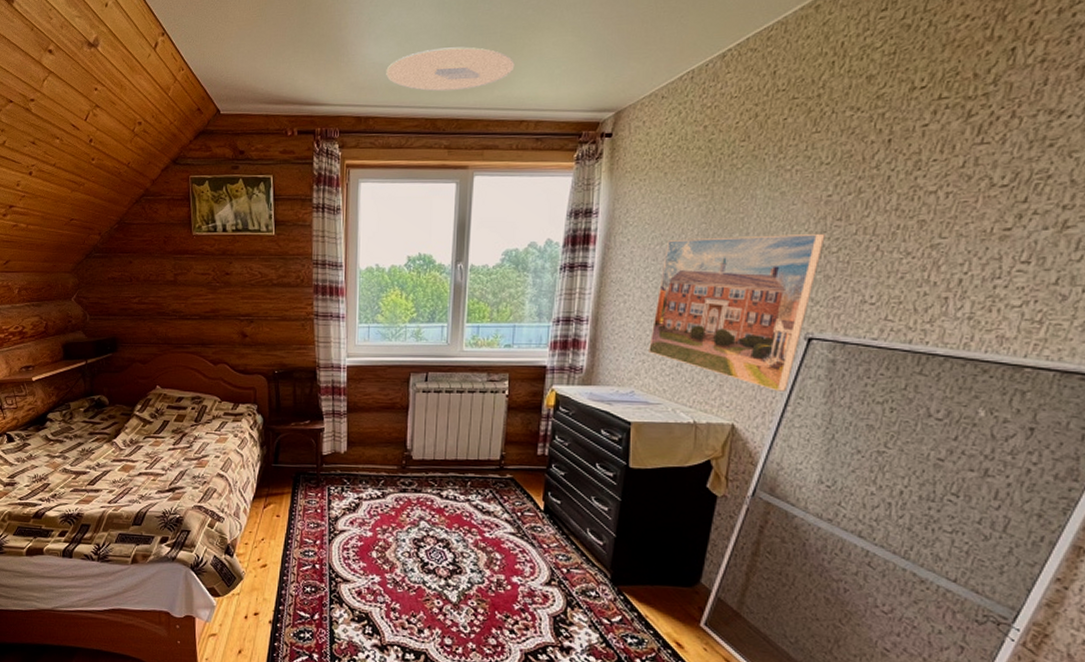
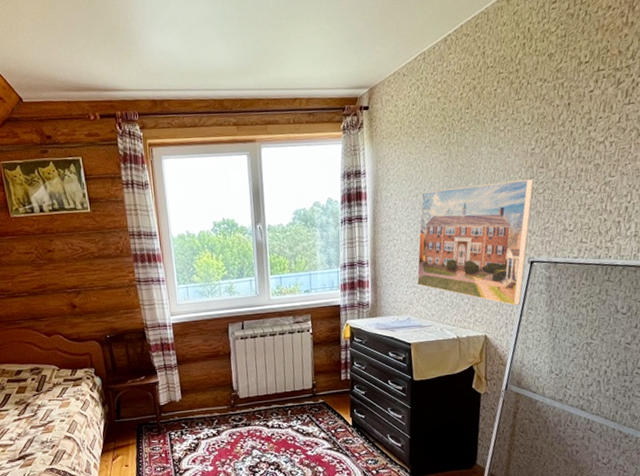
ceiling light: present [386,47,515,92] -> none [173,35,284,76]

